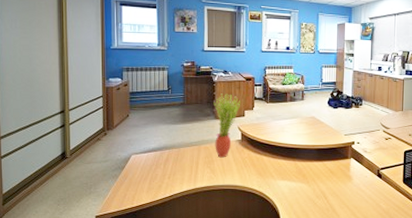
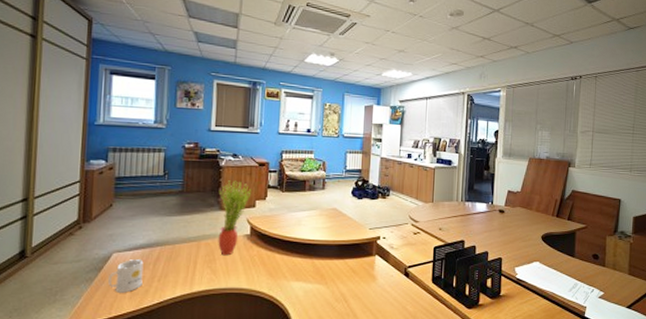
mug: none [130,159,156,188] -> present [108,258,144,293]

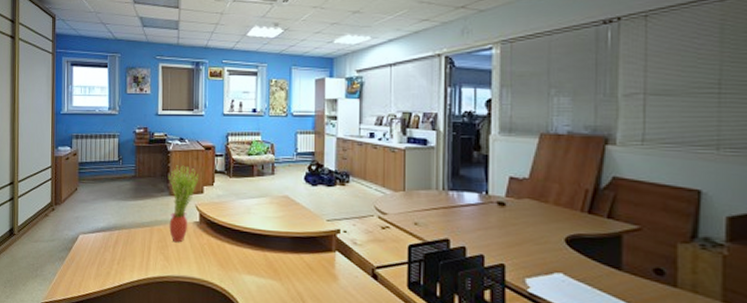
mug: present [108,258,144,293] -> none [77,241,105,273]

